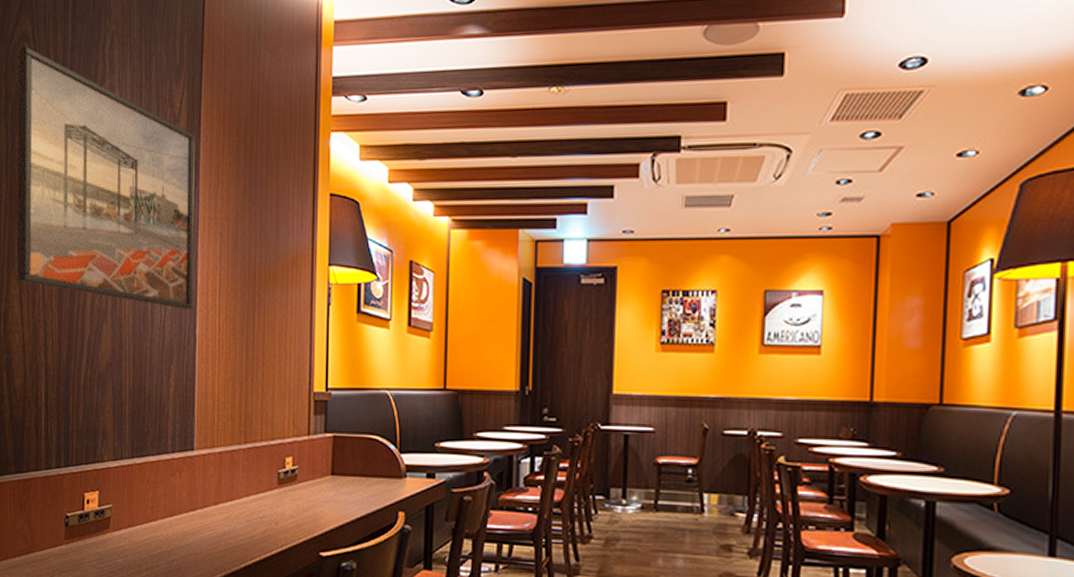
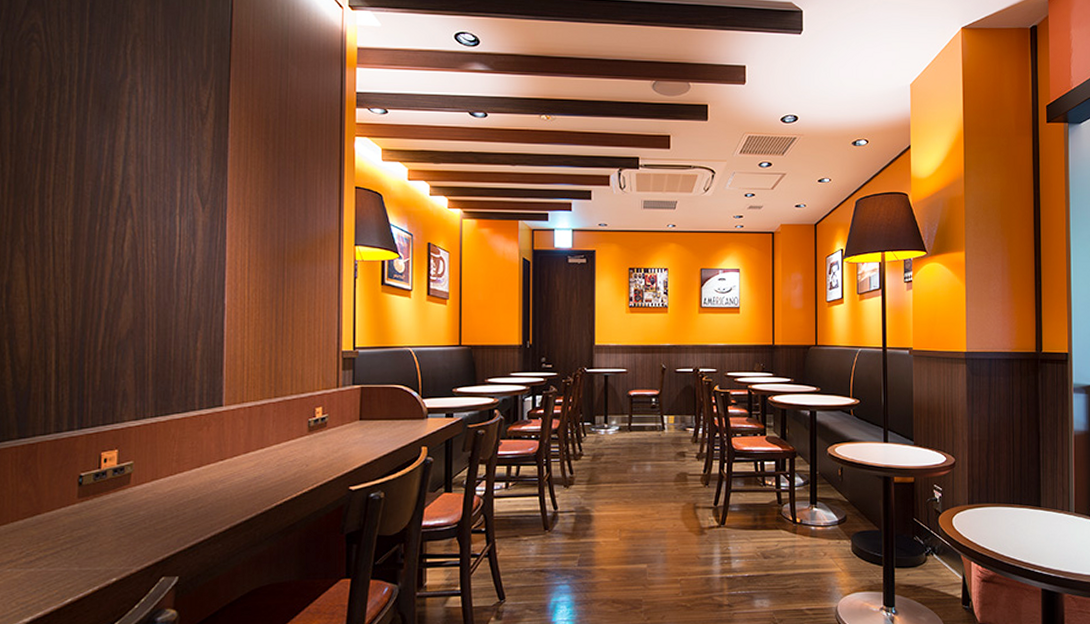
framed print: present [16,46,195,310] -> none [22,37,223,282]

